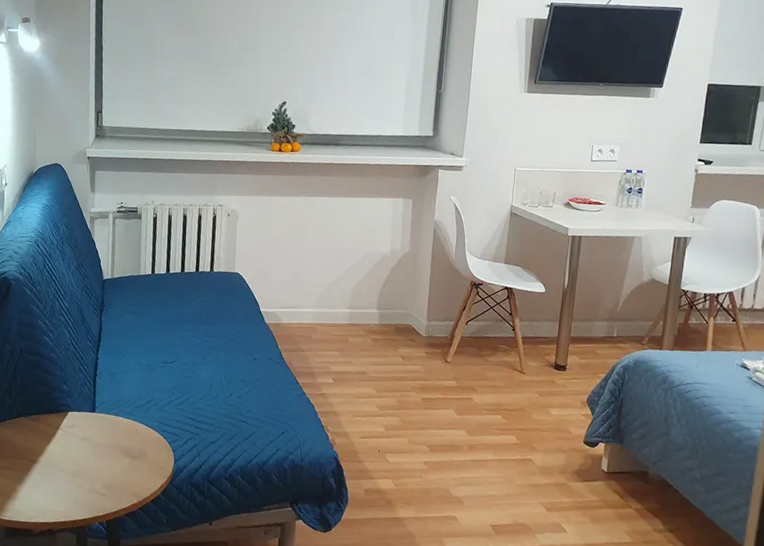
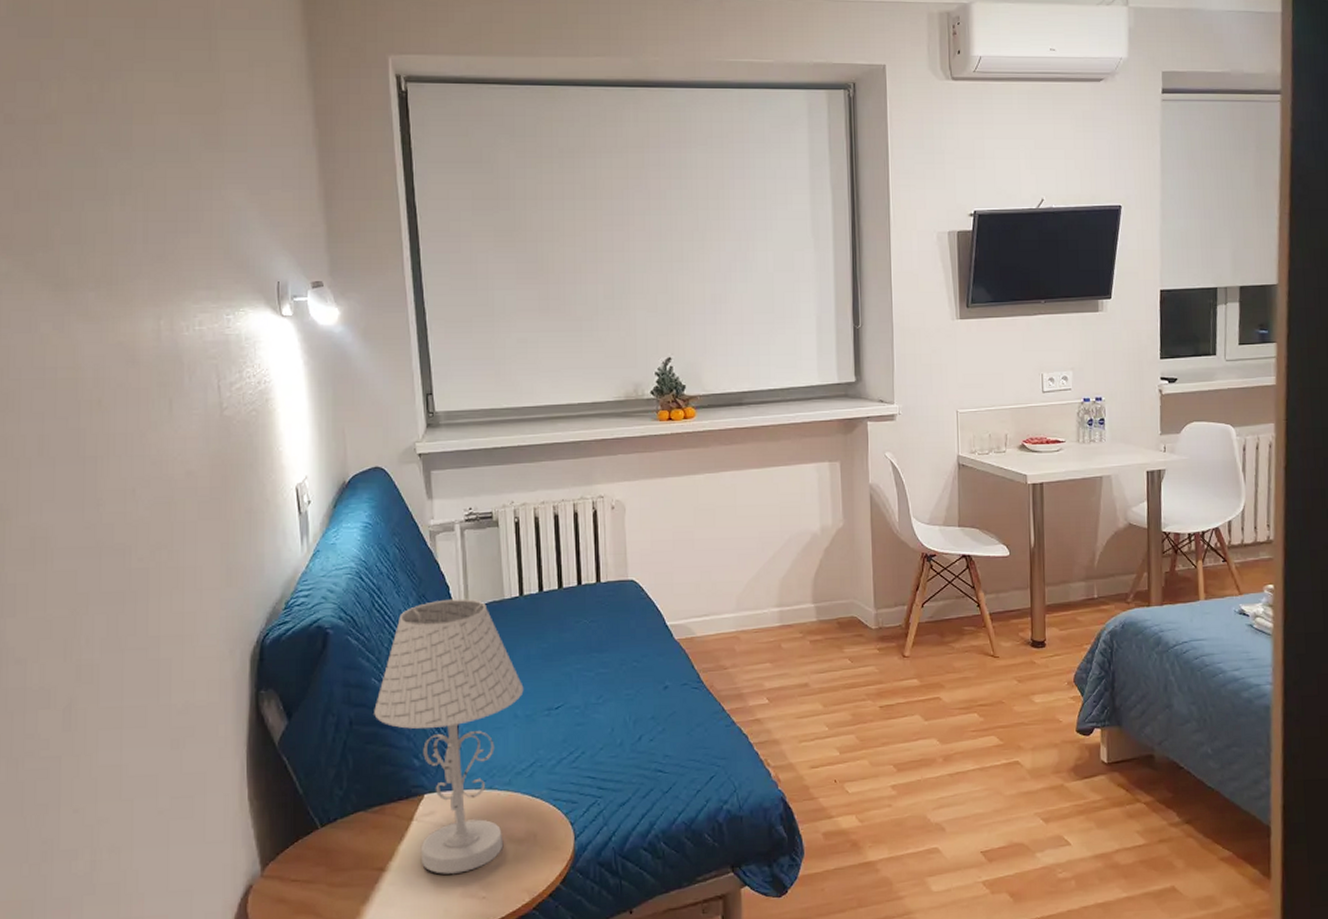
table lamp: none [38,269,148,474] -> present [374,598,524,874]

